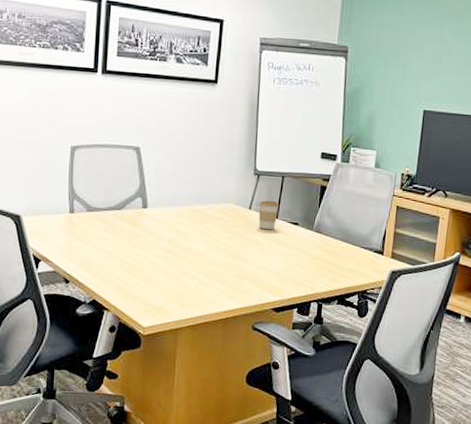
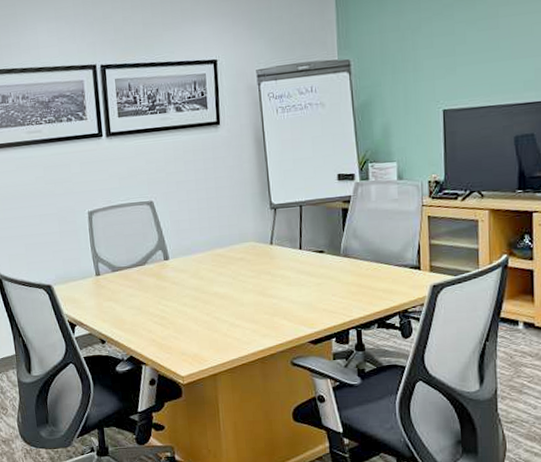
coffee cup: present [258,200,280,229] -> none [279,232,302,262]

